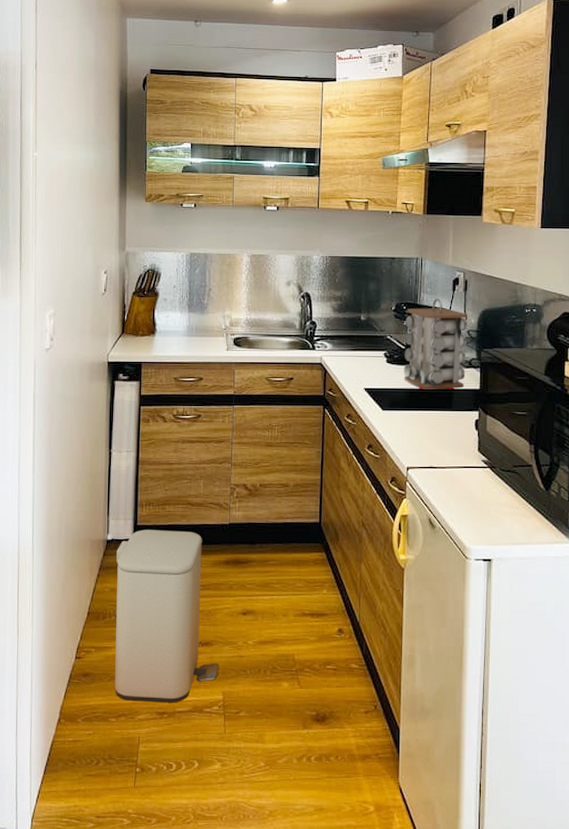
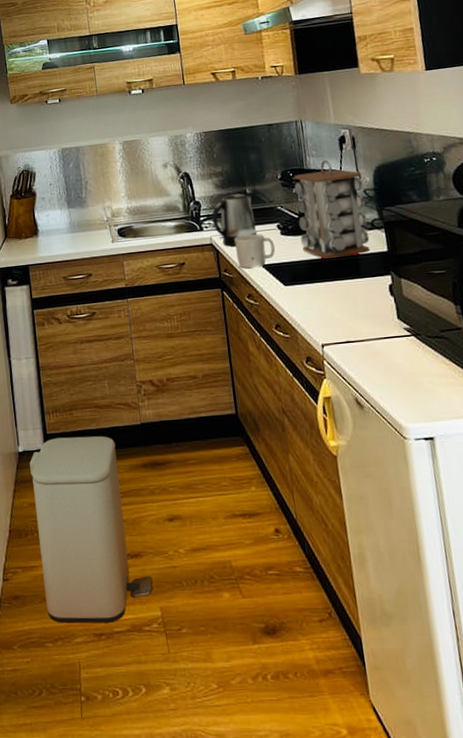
kettle: none [325,318,365,368] -> present [212,193,258,247]
mug: none [343,358,380,391] -> present [234,234,276,269]

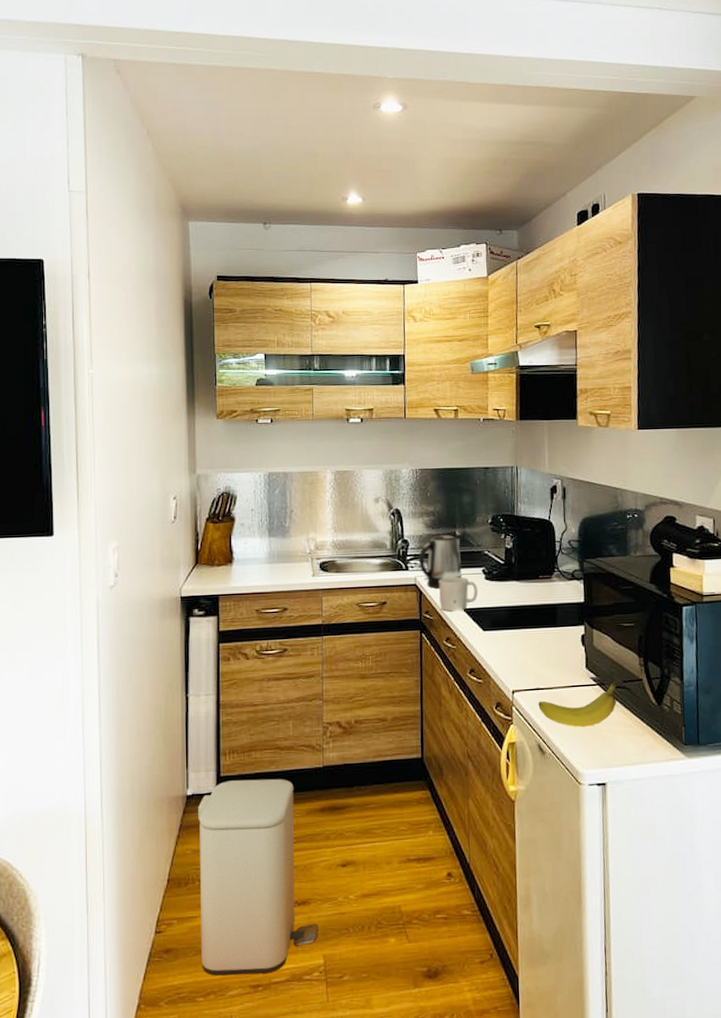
spice rack: present [294,160,370,259] -> none [503,508,569,606]
fruit: none [350,329,436,380] -> present [538,680,618,727]

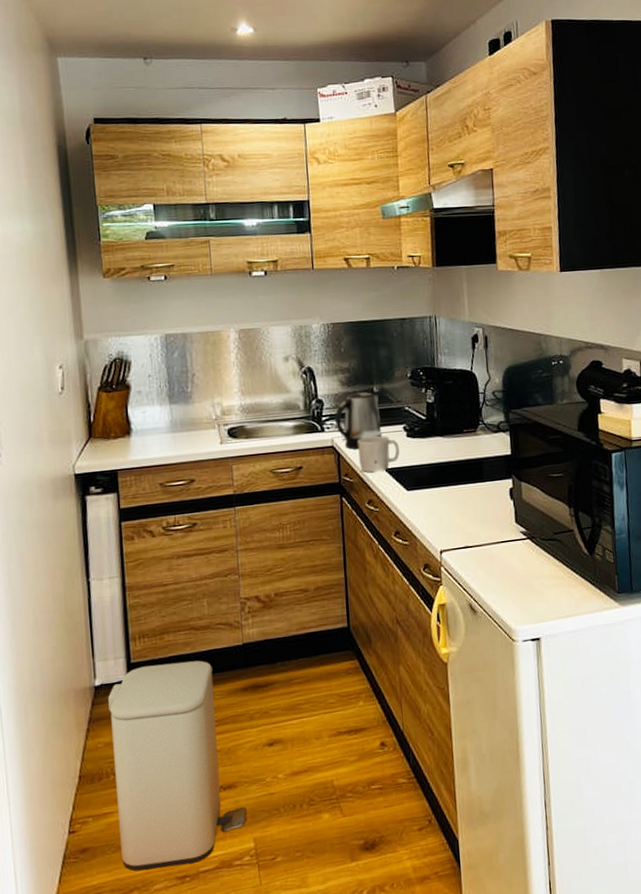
fruit: present [538,680,618,727] -> none [467,532,549,584]

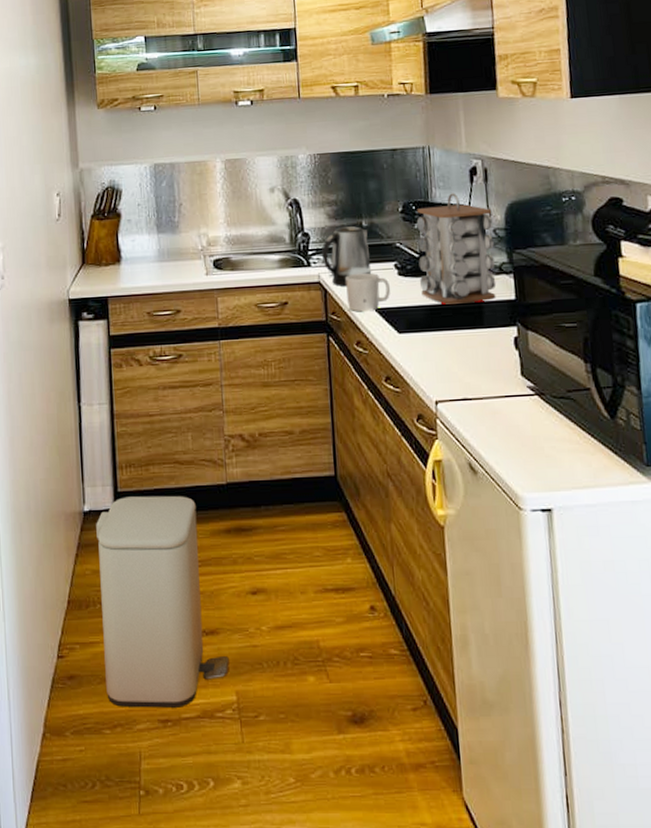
spice rack: none [423,359,495,462] -> present [416,193,497,305]

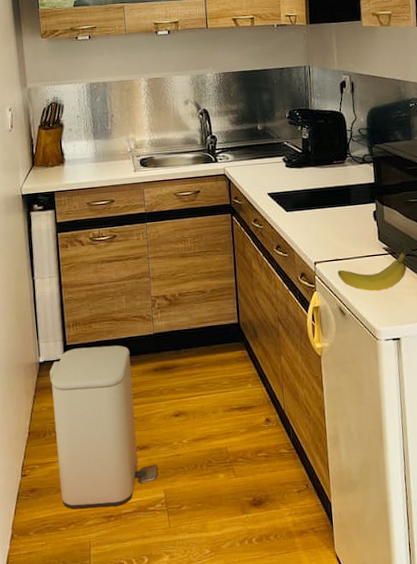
kettle: present [322,225,372,286] -> none [226,129,266,177]
mug: present [345,272,391,312] -> none [245,166,280,197]
spice rack: present [416,193,497,305] -> none [299,102,360,188]
fruit: none [466,389,561,443] -> present [337,249,408,291]

